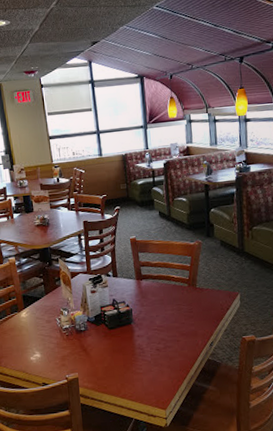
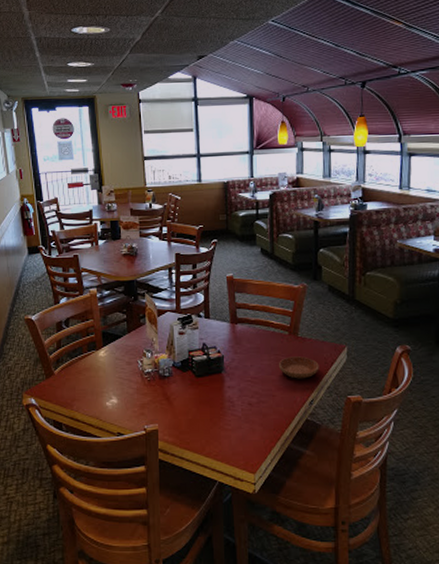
saucer: none [181,304,217,325] -> present [279,356,319,379]

